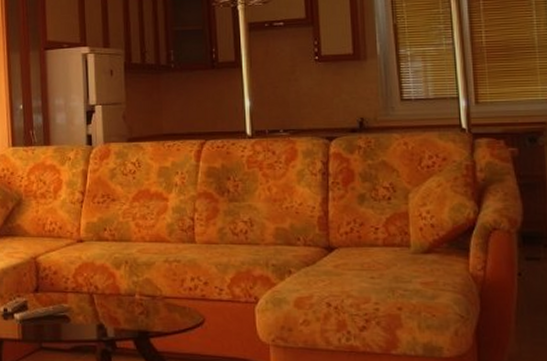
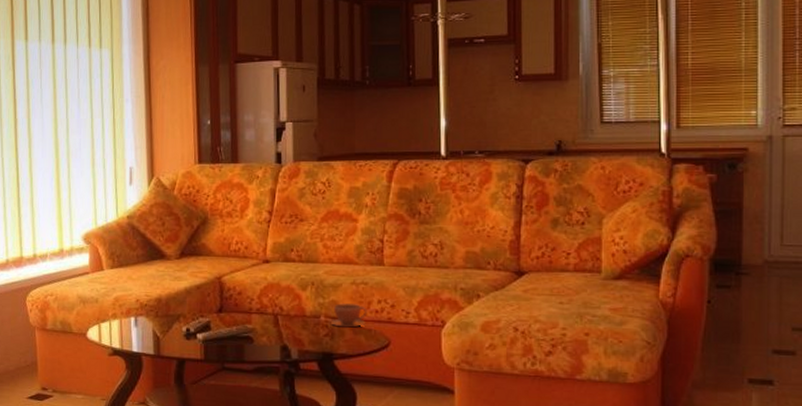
teacup: none [145,281,181,305] -> present [330,303,368,328]

